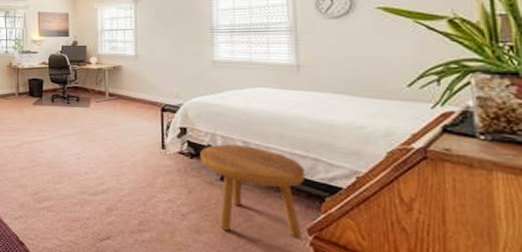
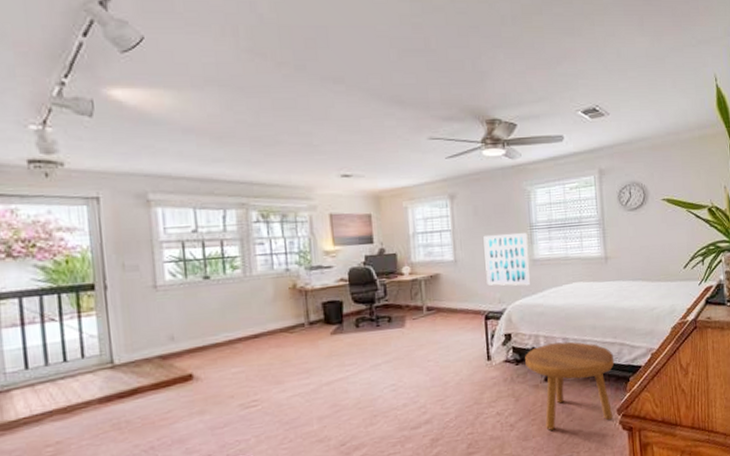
wall art: none [163,35,210,85] -> present [483,233,531,286]

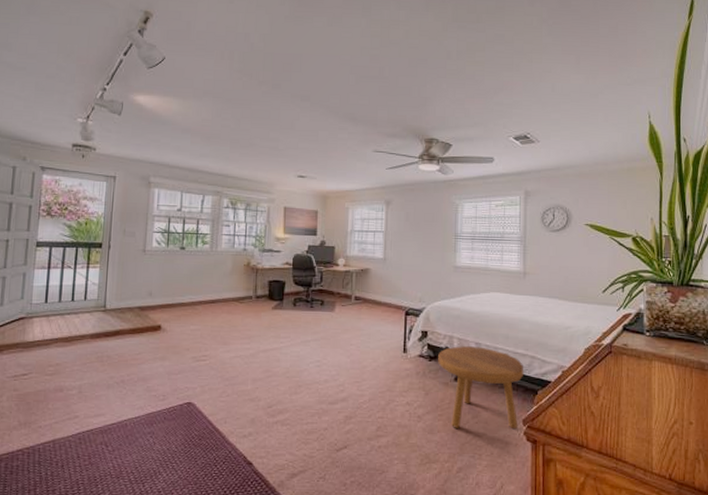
wall art: present [483,233,531,286] -> none [410,239,452,290]

